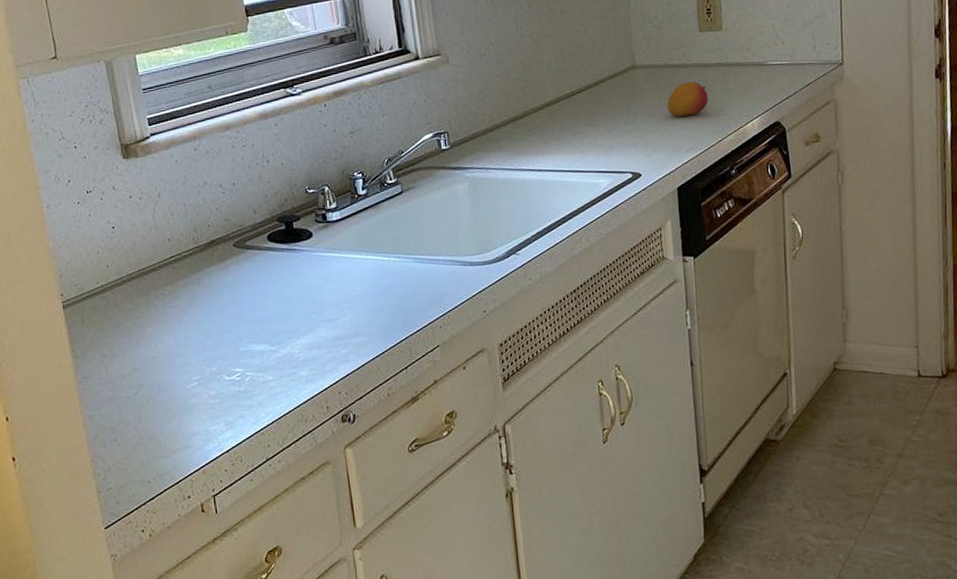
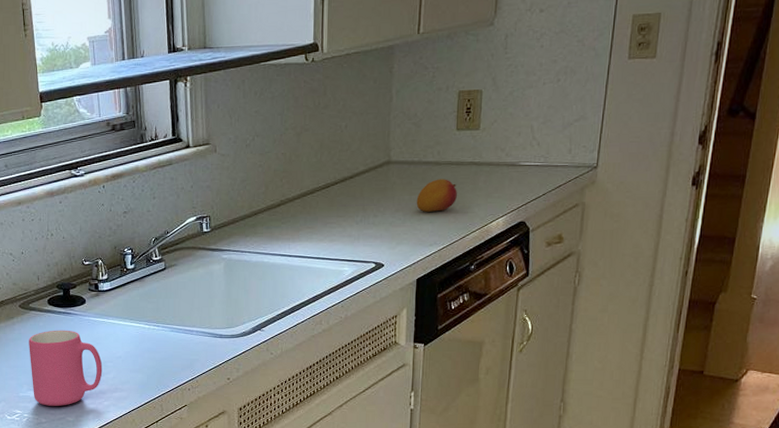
mug: none [247,269,338,360] -> present [29,330,103,406]

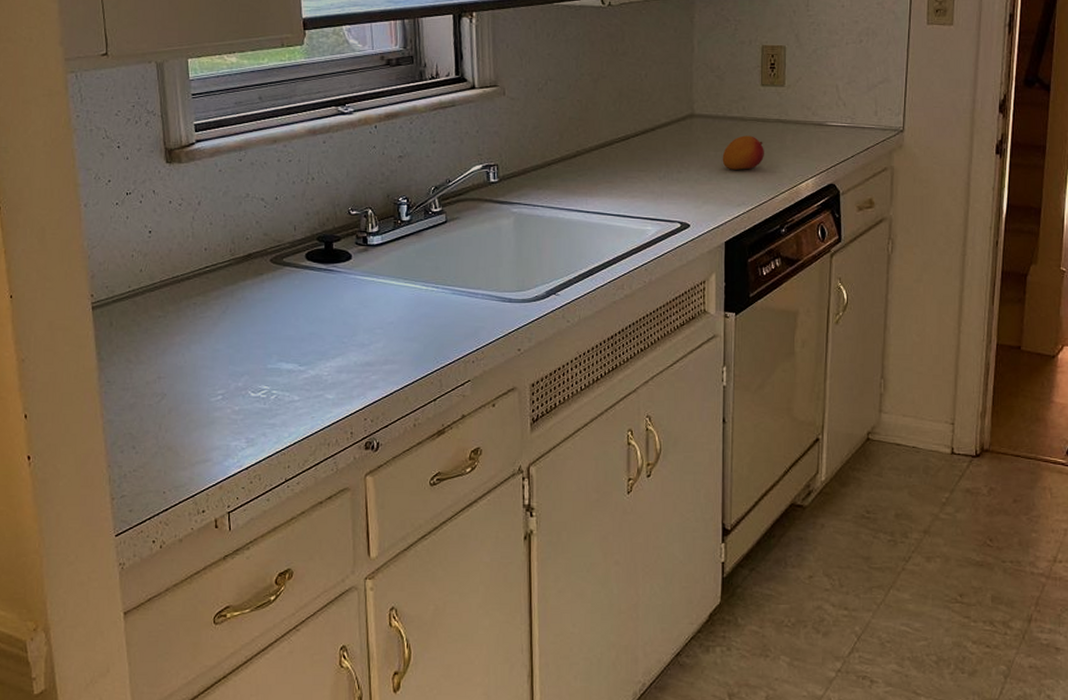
mug: present [29,330,103,406] -> none [280,289,371,381]

